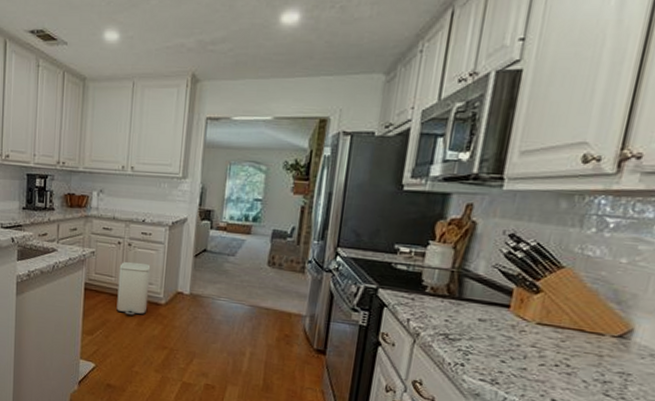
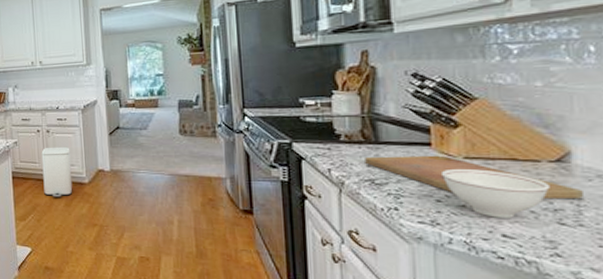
cutting board: none [444,311,634,374] -> present [365,155,583,198]
bowl: none [511,332,606,386] -> present [440,168,550,219]

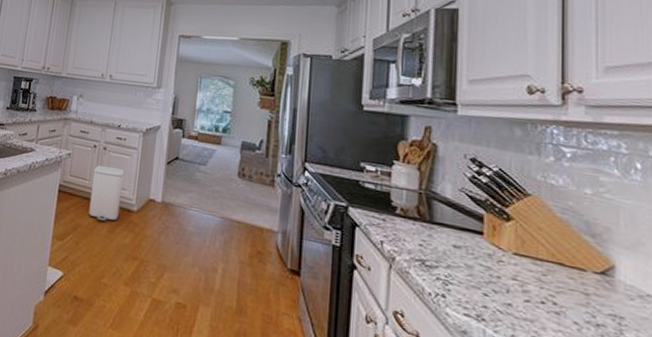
cutting board: present [365,155,583,198] -> none [418,235,625,317]
bowl: present [440,168,550,219] -> none [490,263,593,327]

